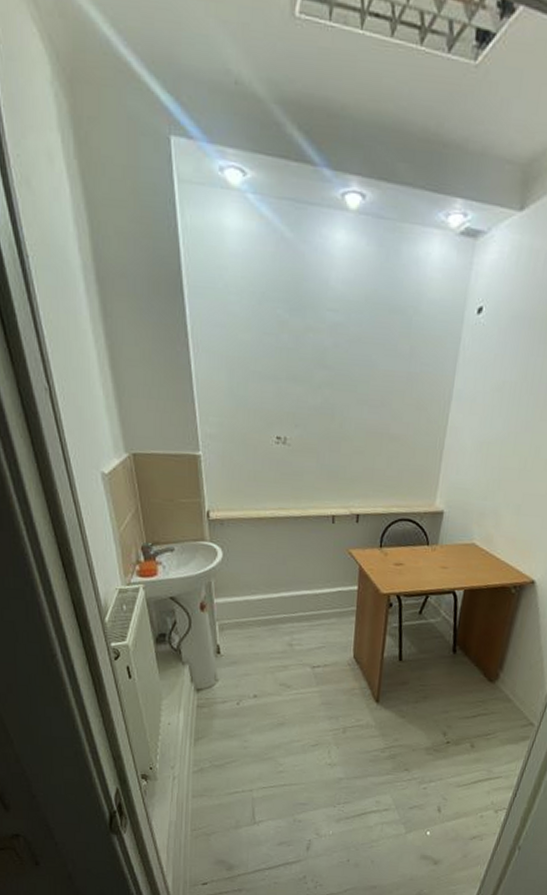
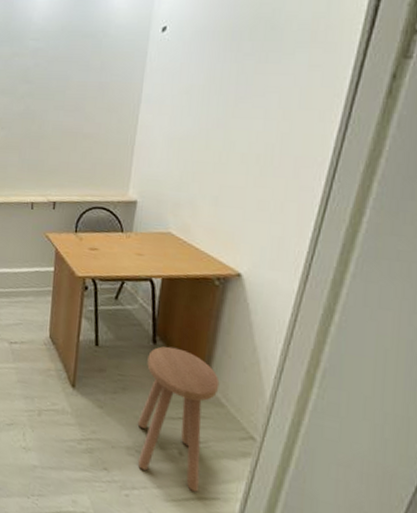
stool: none [435,654,509,775] -> present [137,346,220,493]

